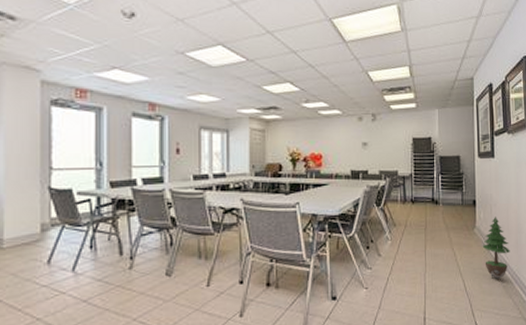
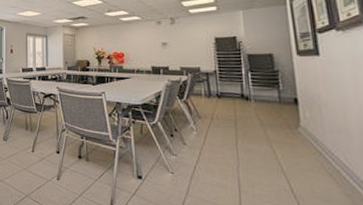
potted tree: present [483,217,510,280] -> none [312,117,354,186]

